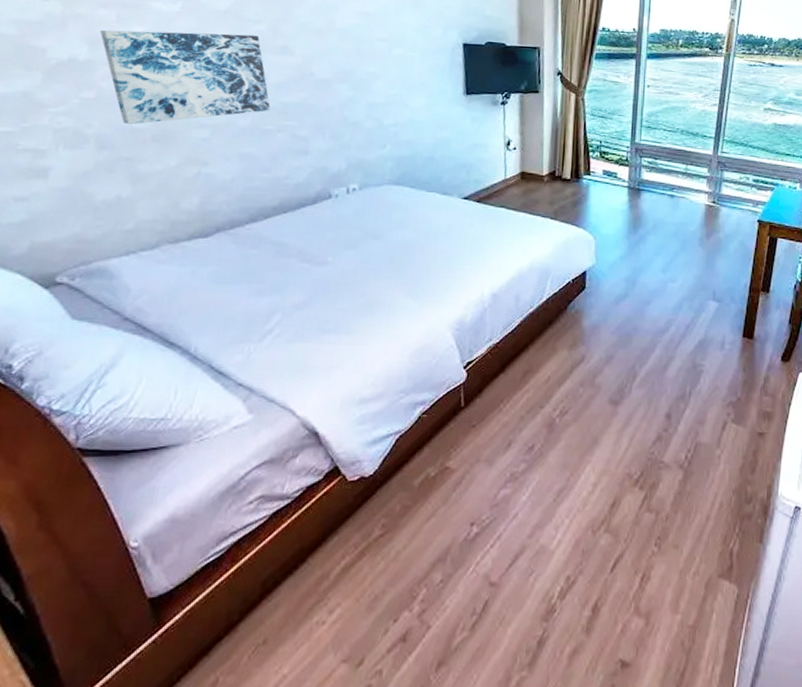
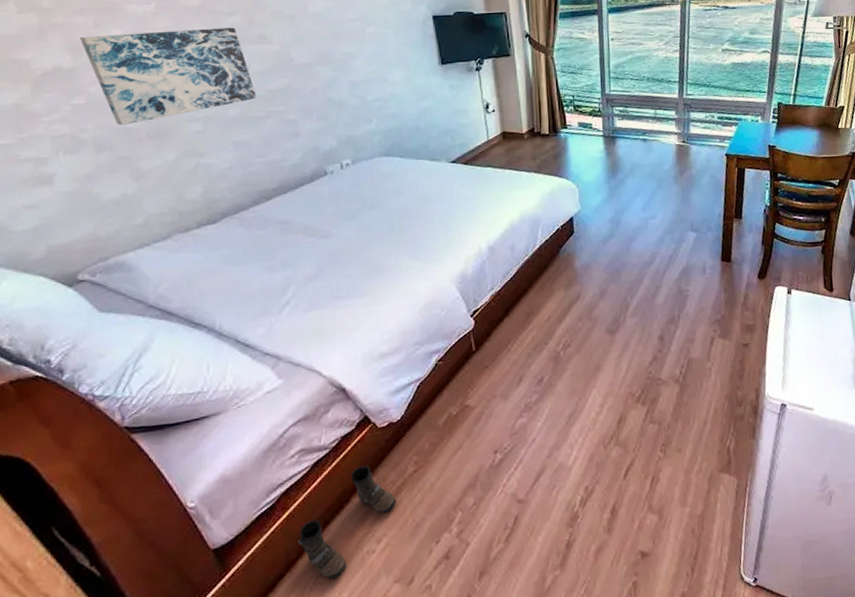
boots: none [243,521,357,650] -> present [298,464,397,580]

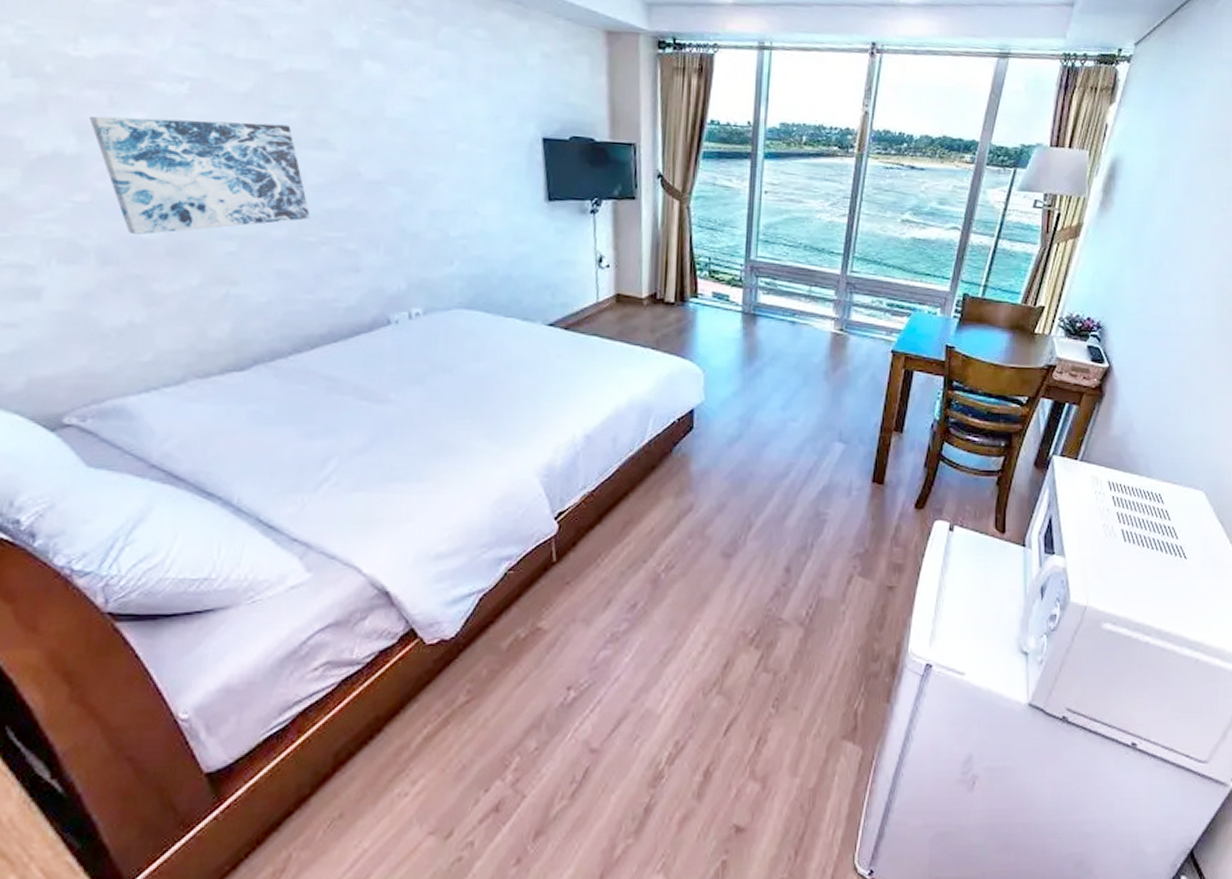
boots: present [298,464,397,580] -> none [313,688,441,824]

